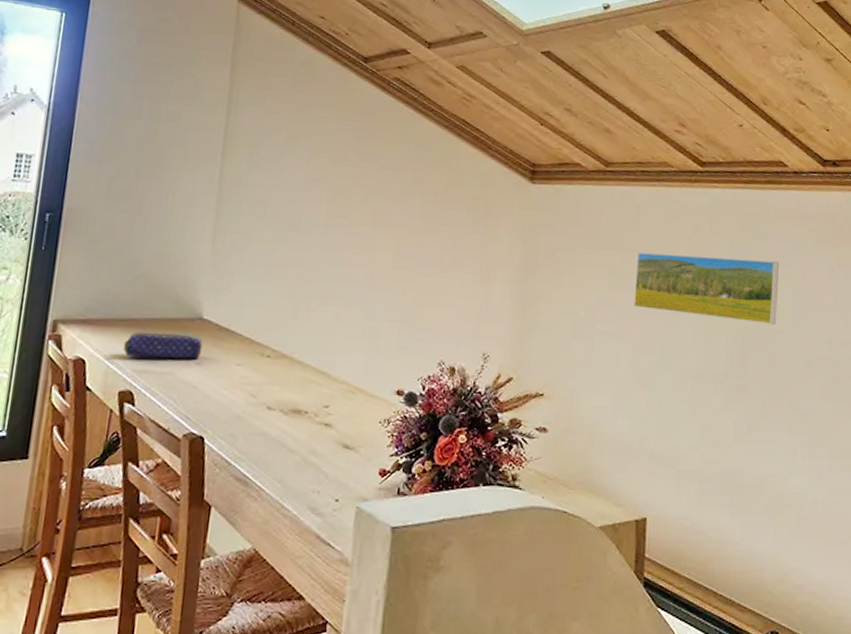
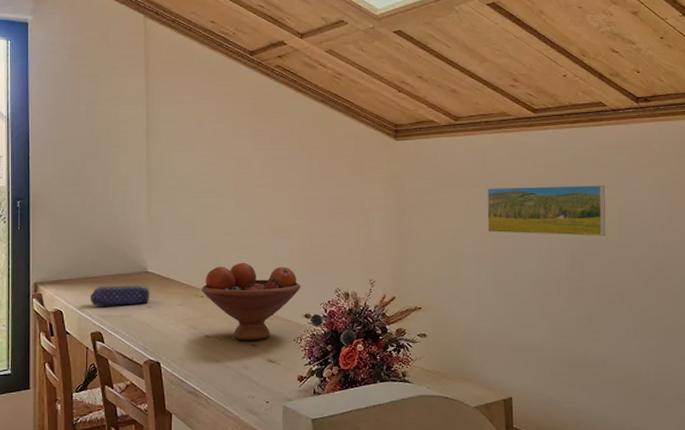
fruit bowl: none [269,317,396,419] -> present [202,262,301,341]

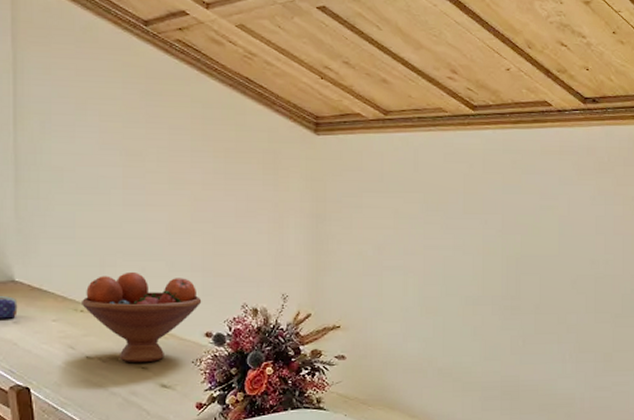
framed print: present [486,185,606,237] -> none [417,192,546,250]

